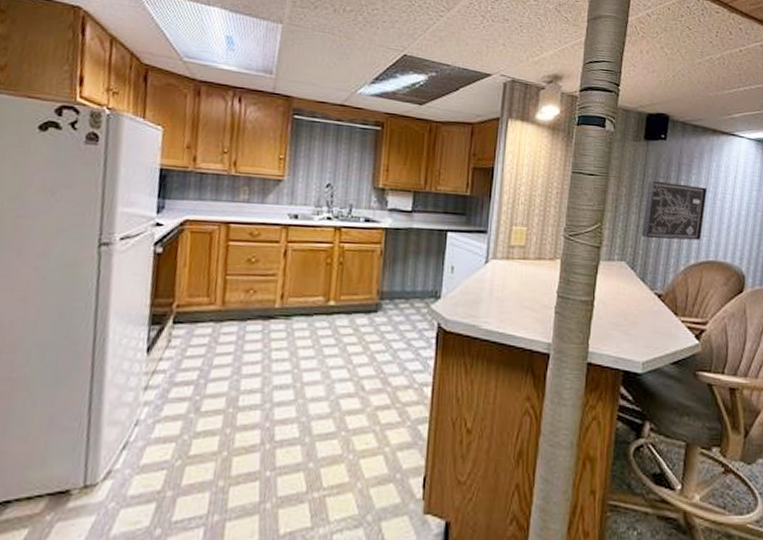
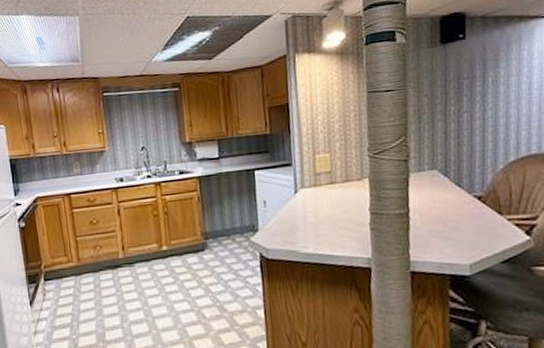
wall art: present [641,180,708,240] -> none [450,79,521,143]

